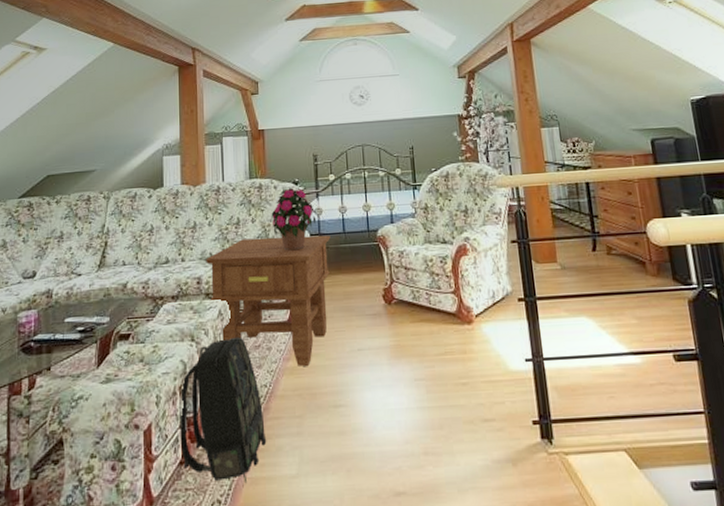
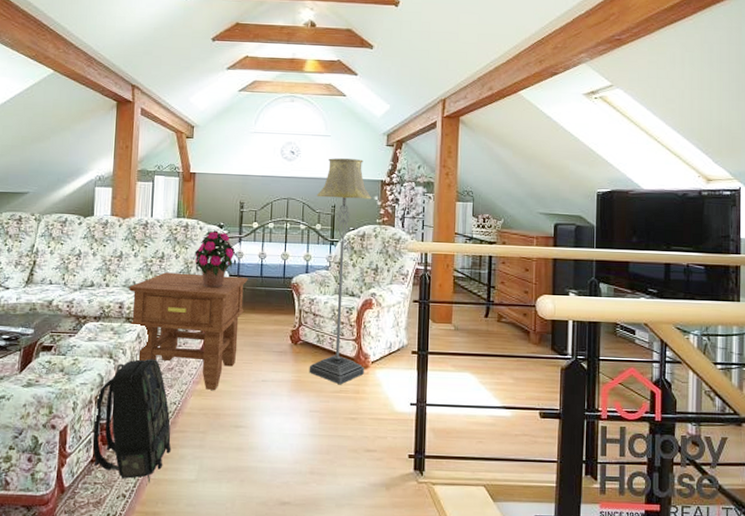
floor lamp: none [392,95,469,346] -> present [309,158,372,385]

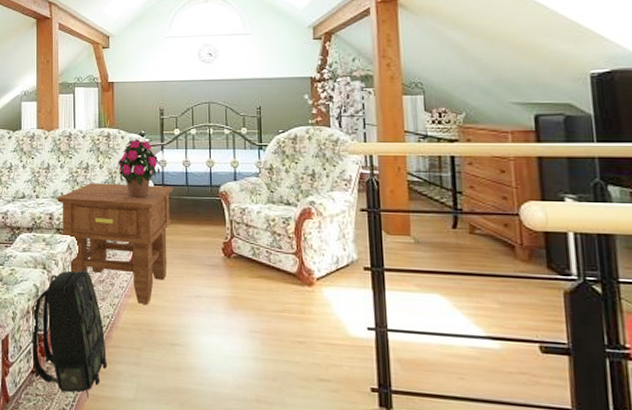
floor lamp: present [309,158,372,385] -> none [239,56,309,304]

